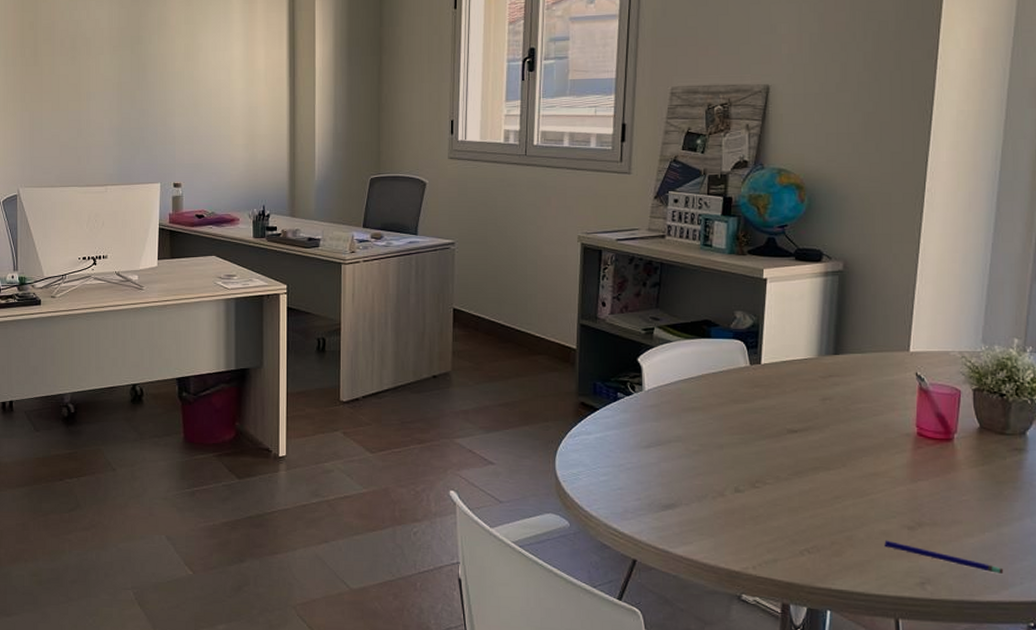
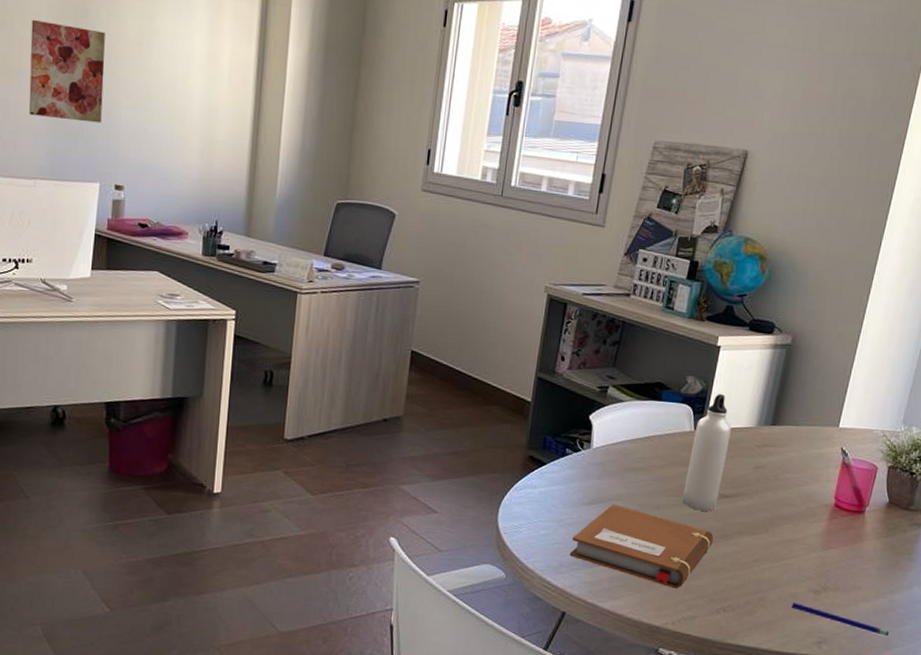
wall art: none [96,51,159,132] -> present [29,19,105,123]
notebook: none [633,446,786,531] -> present [569,504,714,589]
water bottle: none [747,327,790,448] -> present [682,394,732,511]

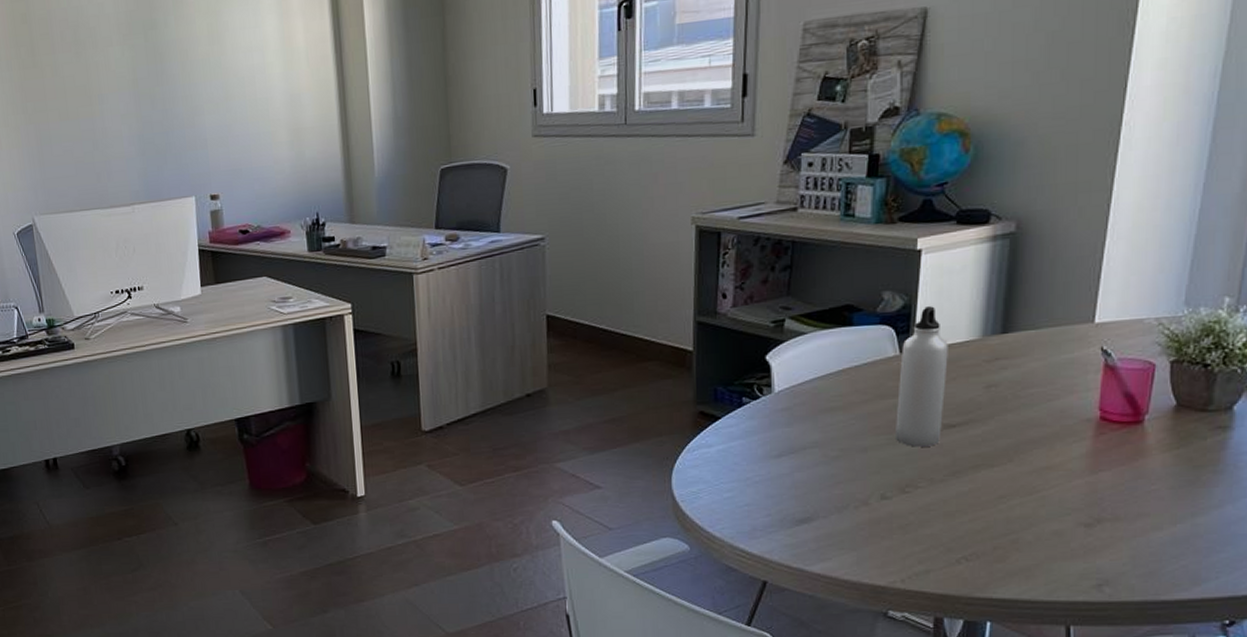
wall art: present [29,19,105,123] -> none [104,39,187,141]
notebook: present [569,504,714,589] -> none [762,452,941,541]
pen: present [791,602,890,636] -> none [1056,540,1197,569]

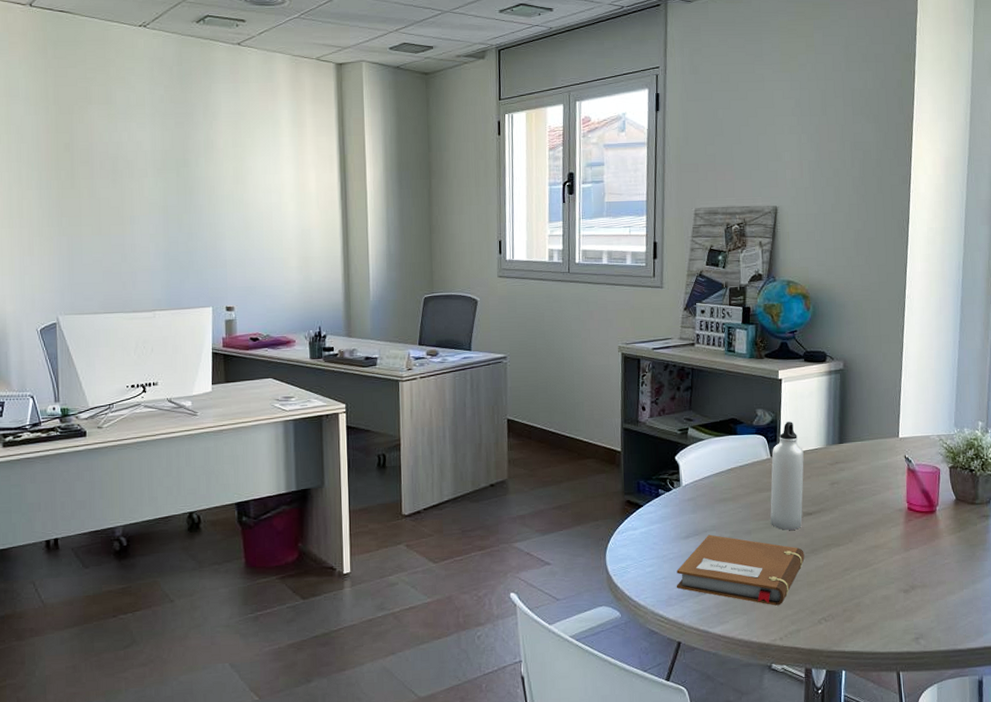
notebook: none [762,452,941,541] -> present [676,534,805,606]

